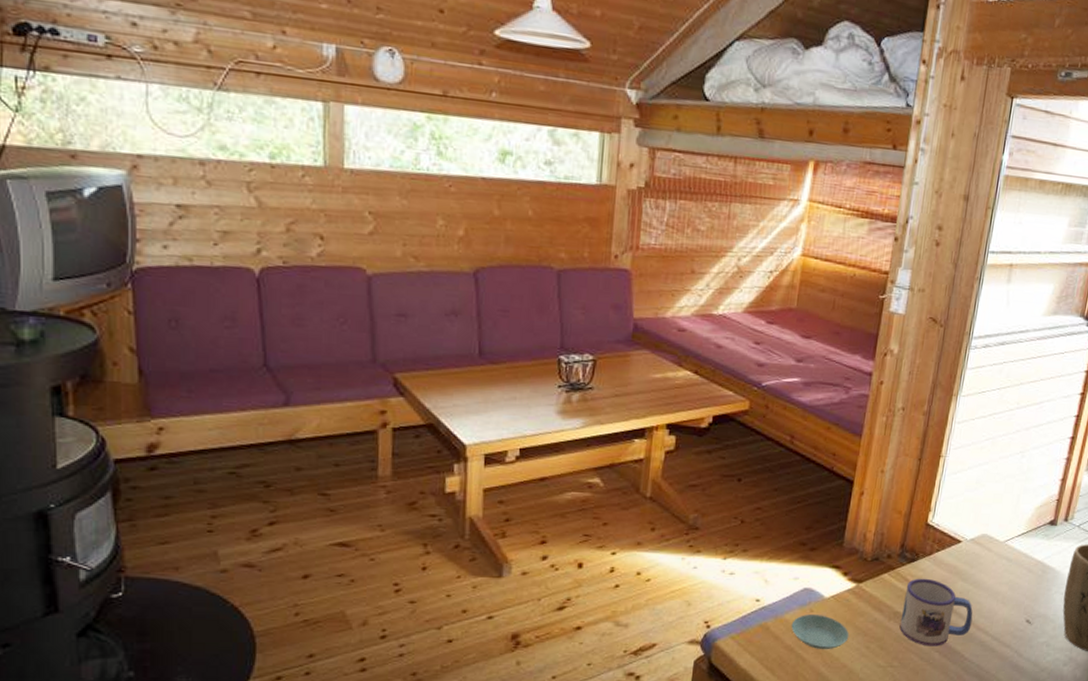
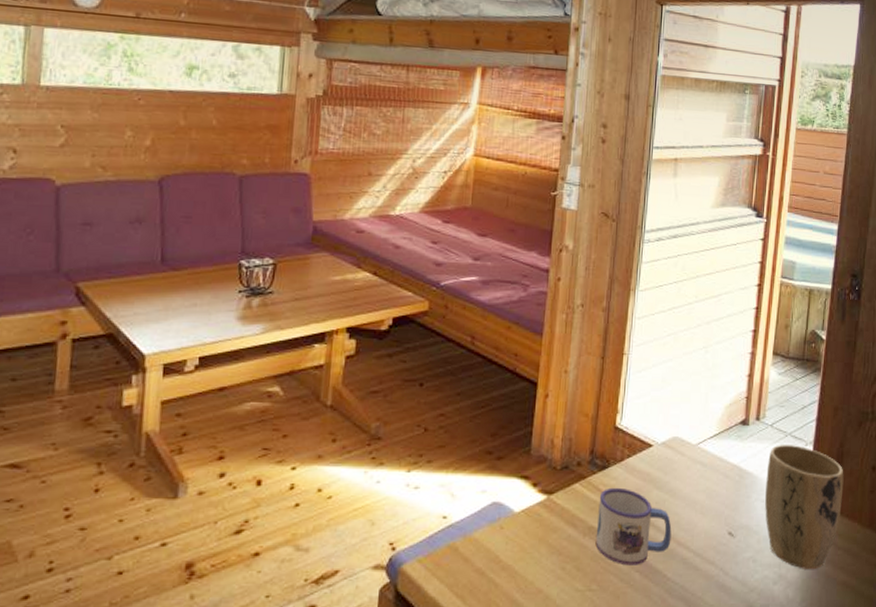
saucer: present [791,615,849,650] -> none [481,532,543,573]

